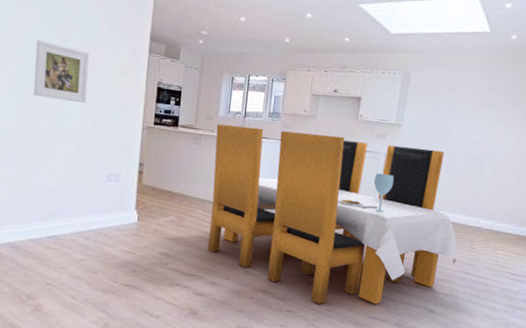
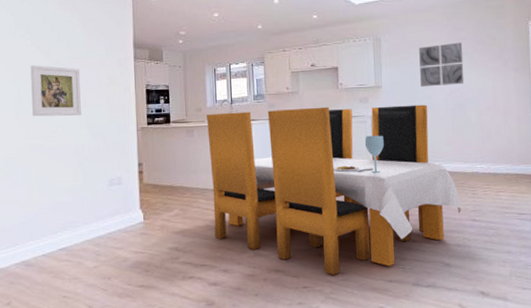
wall art: none [442,90,494,137] -> present [419,42,465,88]

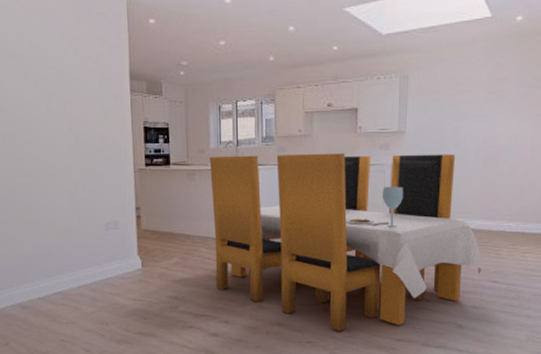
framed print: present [30,65,81,117] -> none [17,96,74,154]
wall art: present [419,42,465,88] -> none [450,83,503,134]

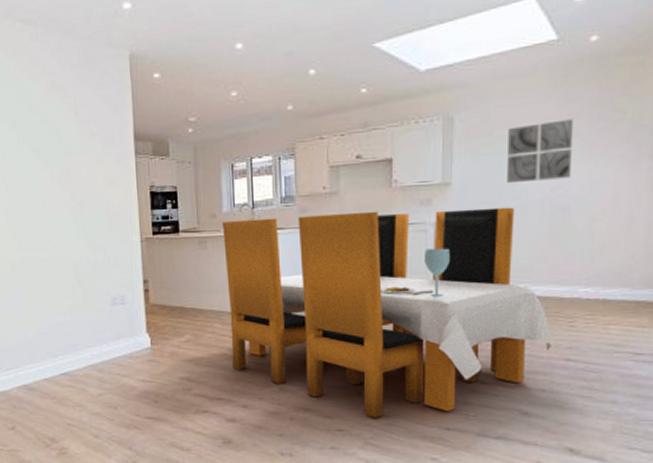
wall art: none [450,83,503,134] -> present [507,119,574,184]

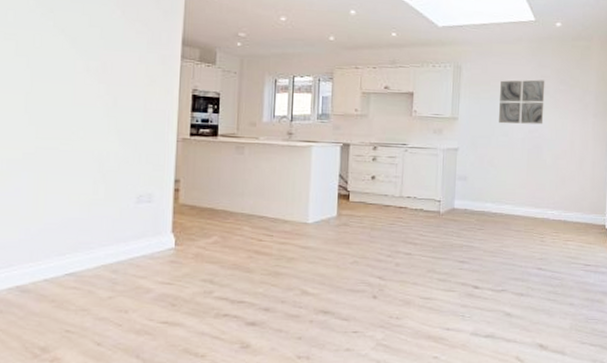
dining set: present [223,207,551,418] -> none [258,130,528,320]

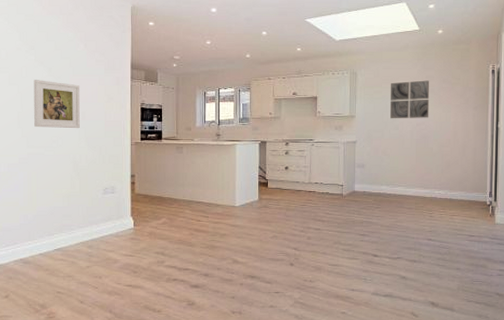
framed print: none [47,52,114,118] -> present [34,80,81,129]

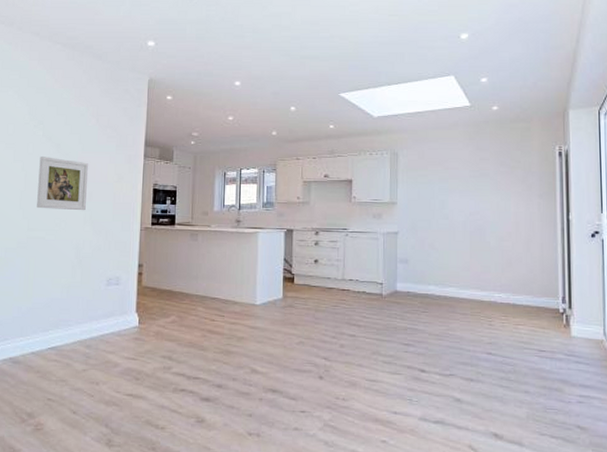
wall art: present [390,80,430,119] -> none [438,163,485,207]

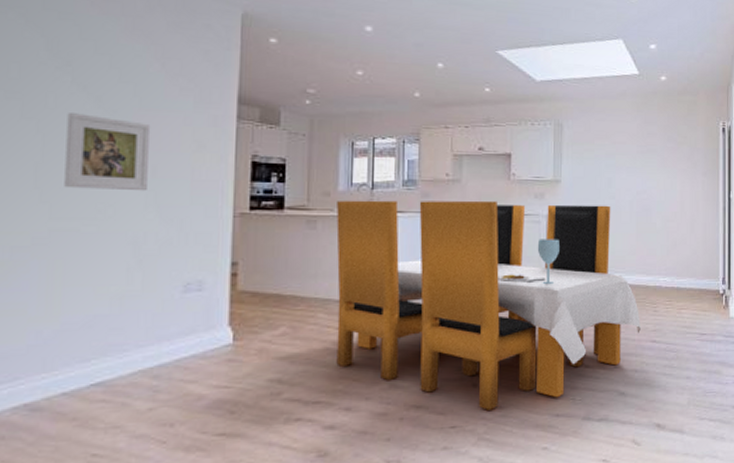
dining set: none [211,218,476,401] -> present [336,200,641,410]

